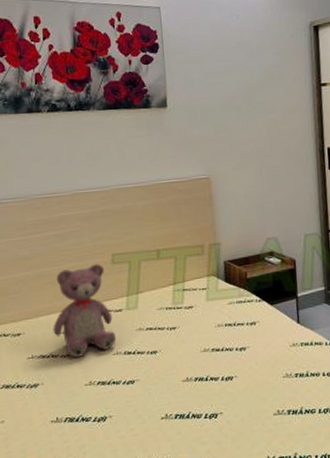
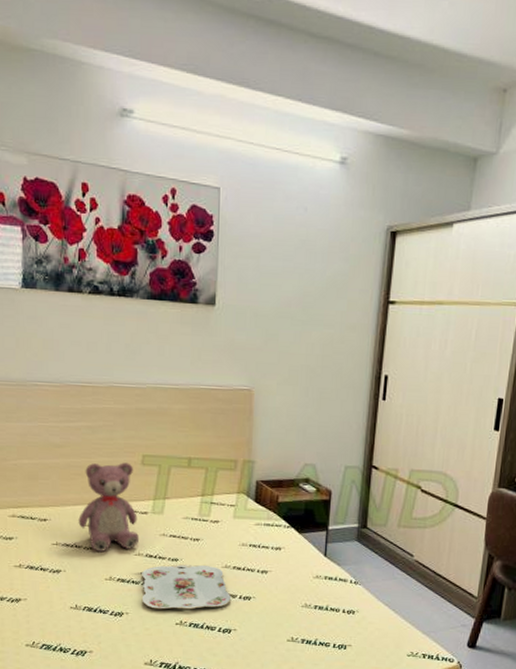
serving tray: none [122,352,213,407] -> present [141,564,231,610]

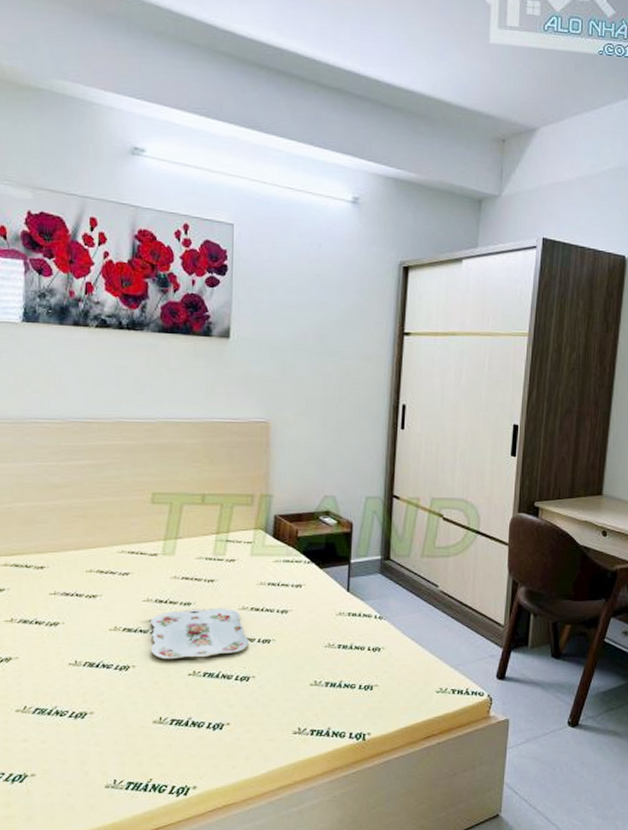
teddy bear: present [78,462,140,553] -> none [80,501,149,600]

